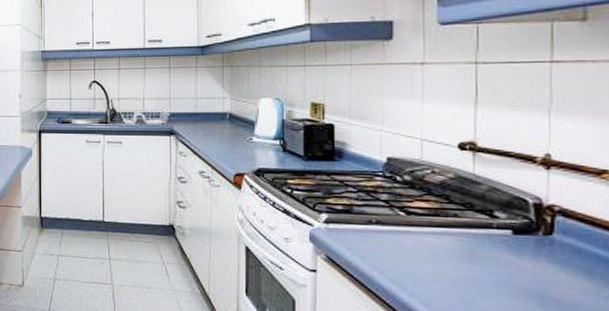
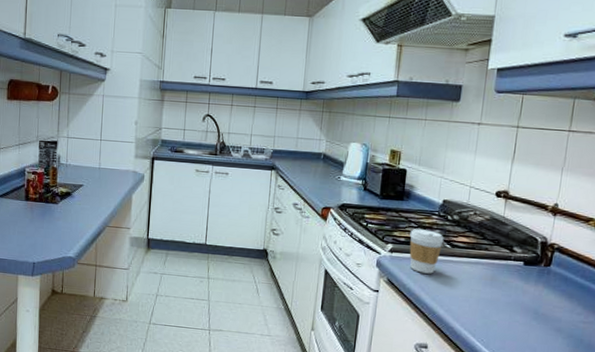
coffee cup: none [348,194,395,249] -> present [409,229,444,274]

